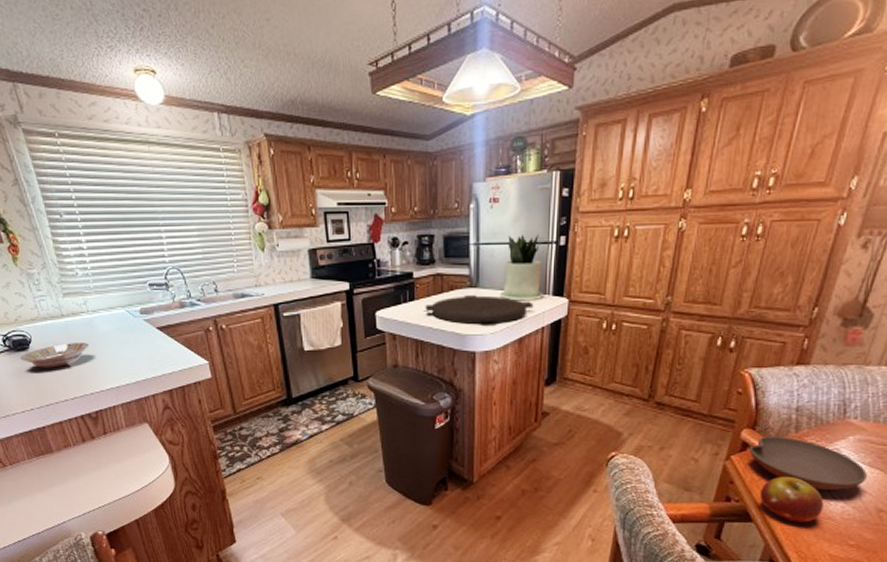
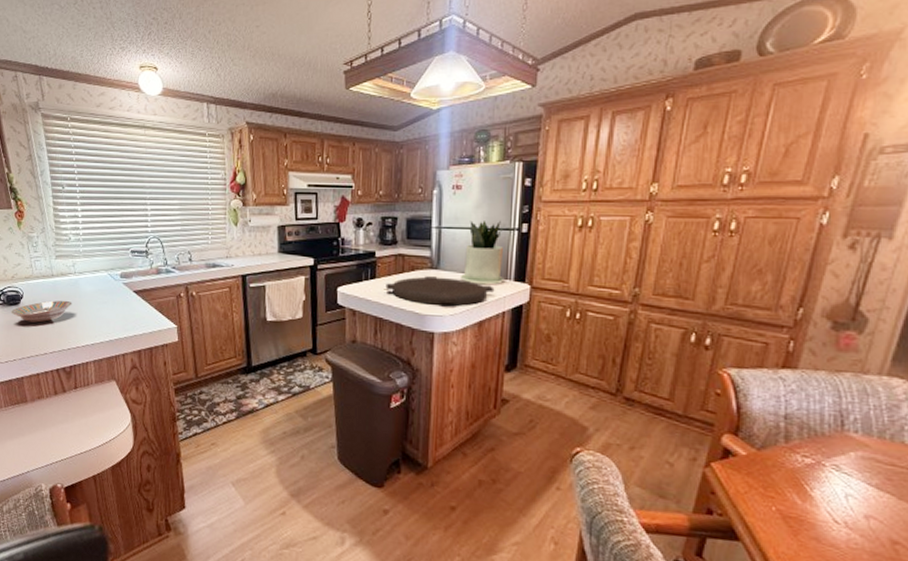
bowl: present [748,435,867,491] -> none [731,443,875,514]
fruit: present [759,476,824,523] -> none [746,491,824,548]

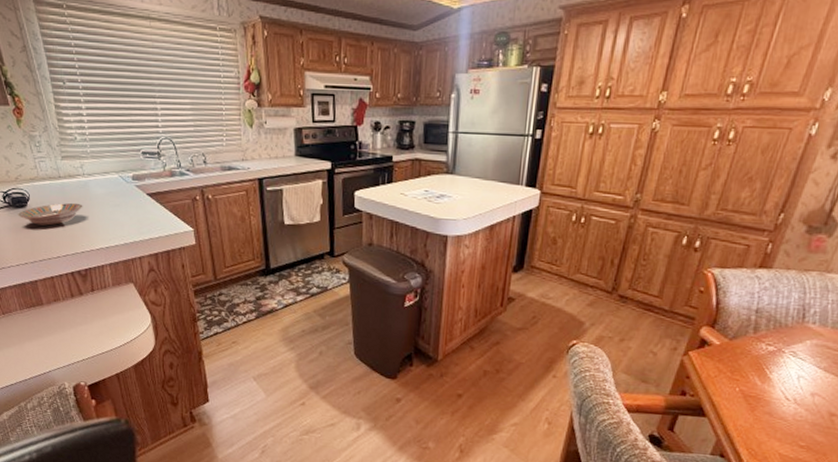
tray: present [385,276,495,306] -> none [402,181,507,210]
planter: present [459,220,505,285] -> none [474,126,520,190]

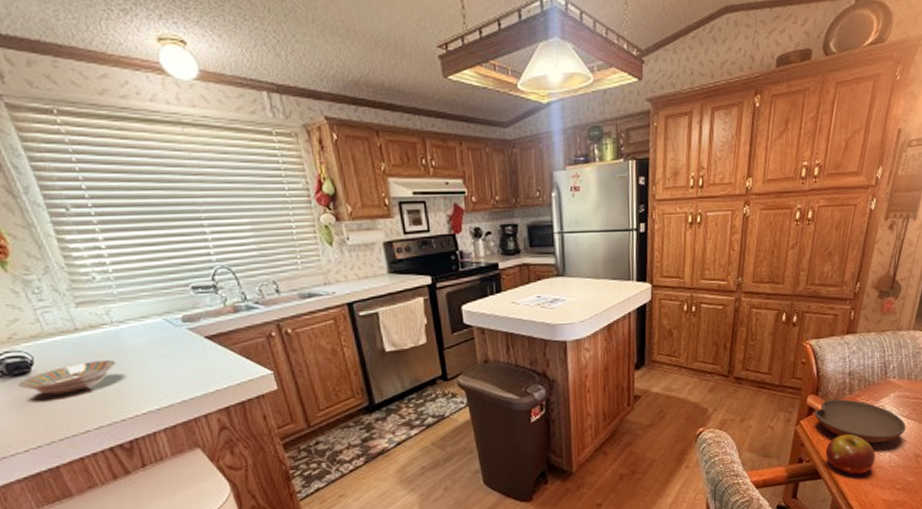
bowl: none [706,334,822,392] -> present [814,398,906,444]
fruit: none [714,374,778,421] -> present [825,434,875,475]

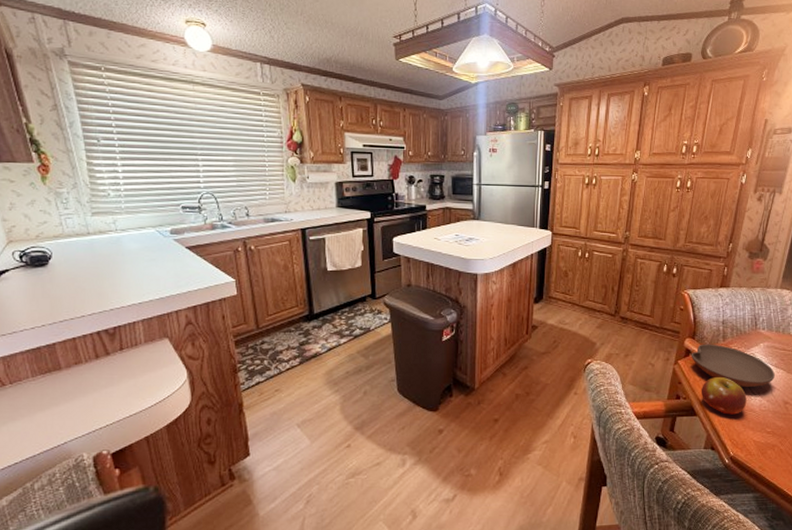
bowl: present [16,359,117,395] -> none [35,259,114,284]

